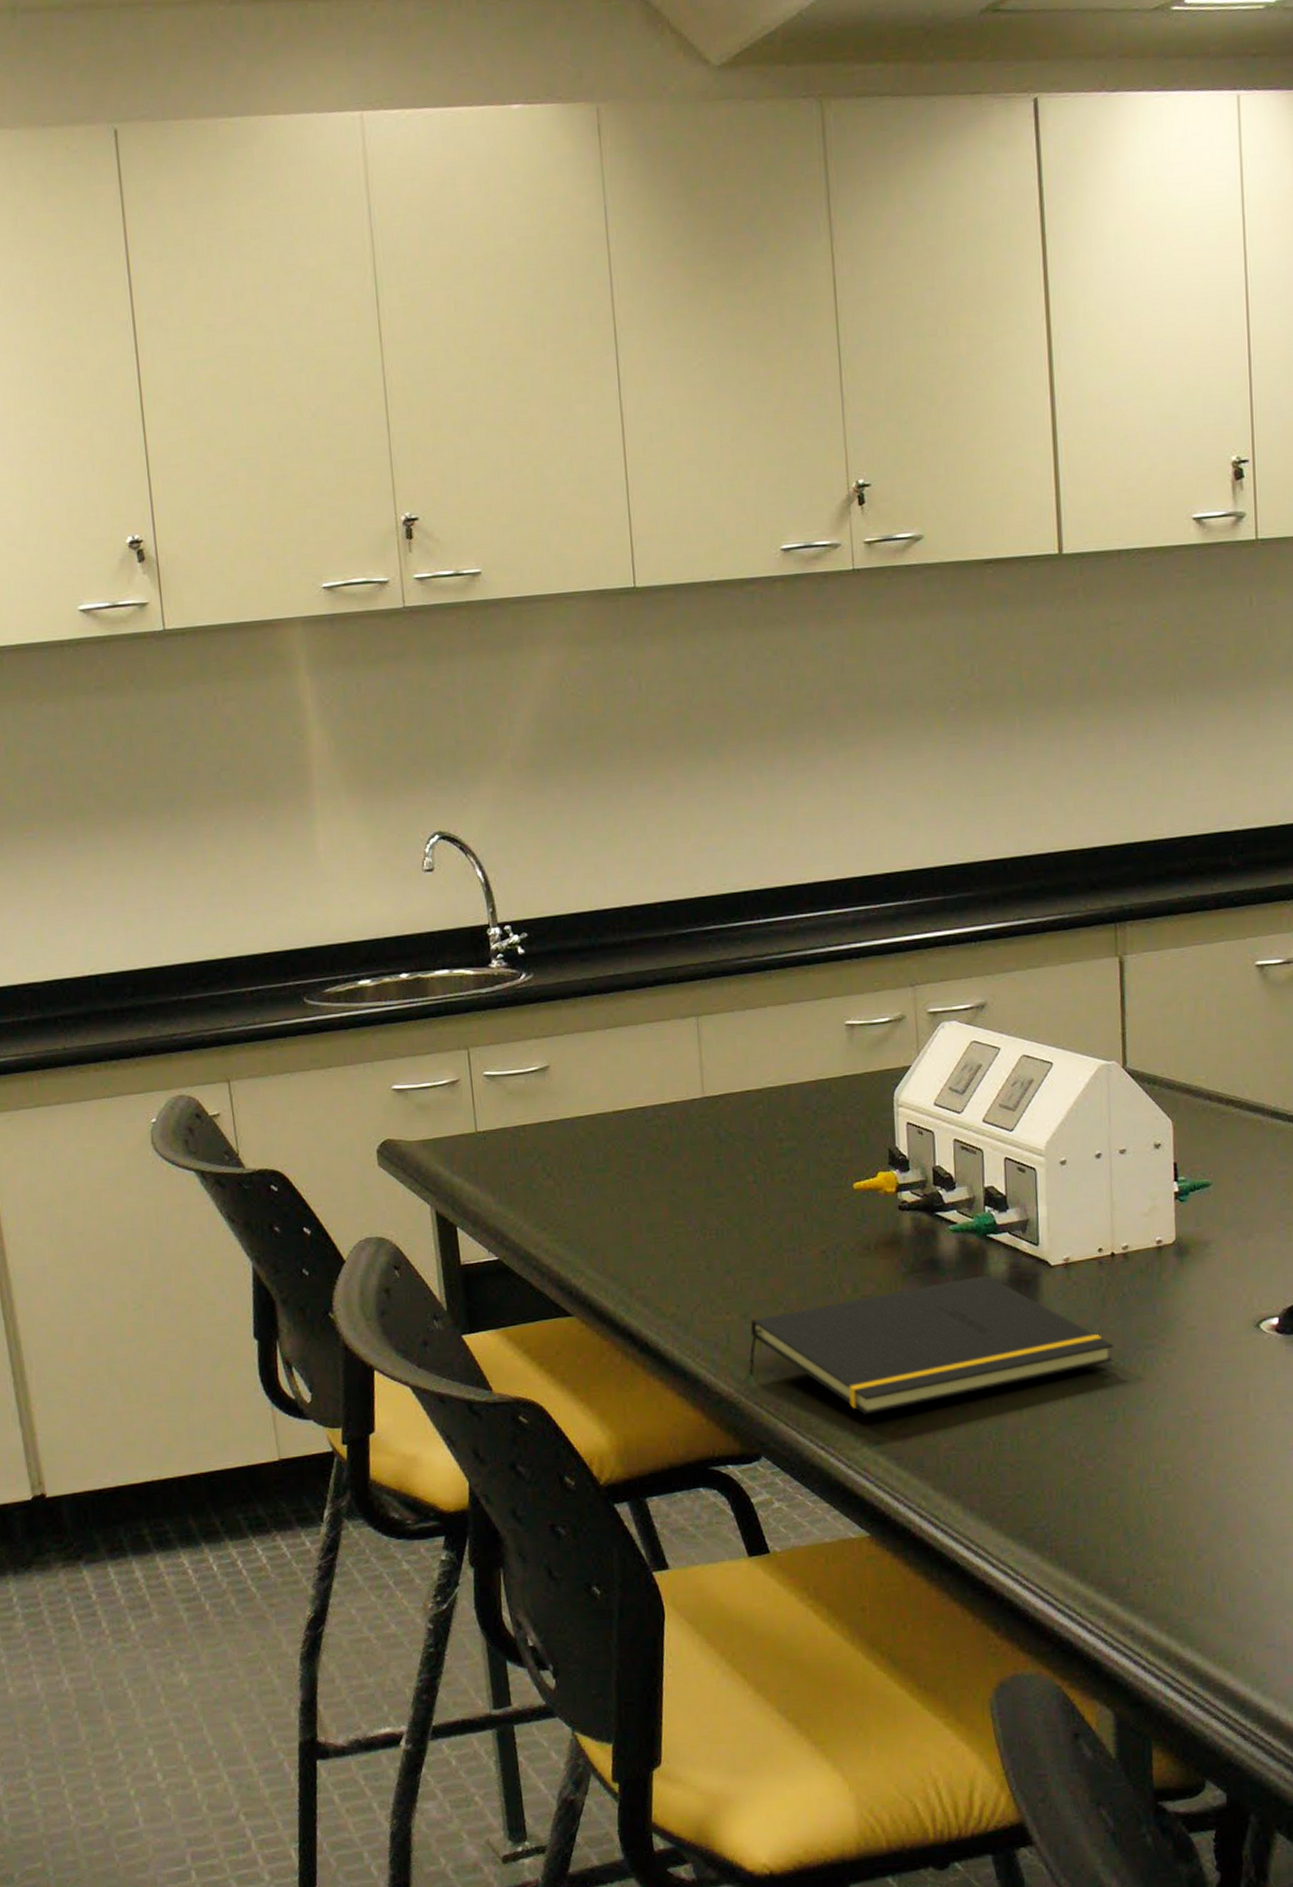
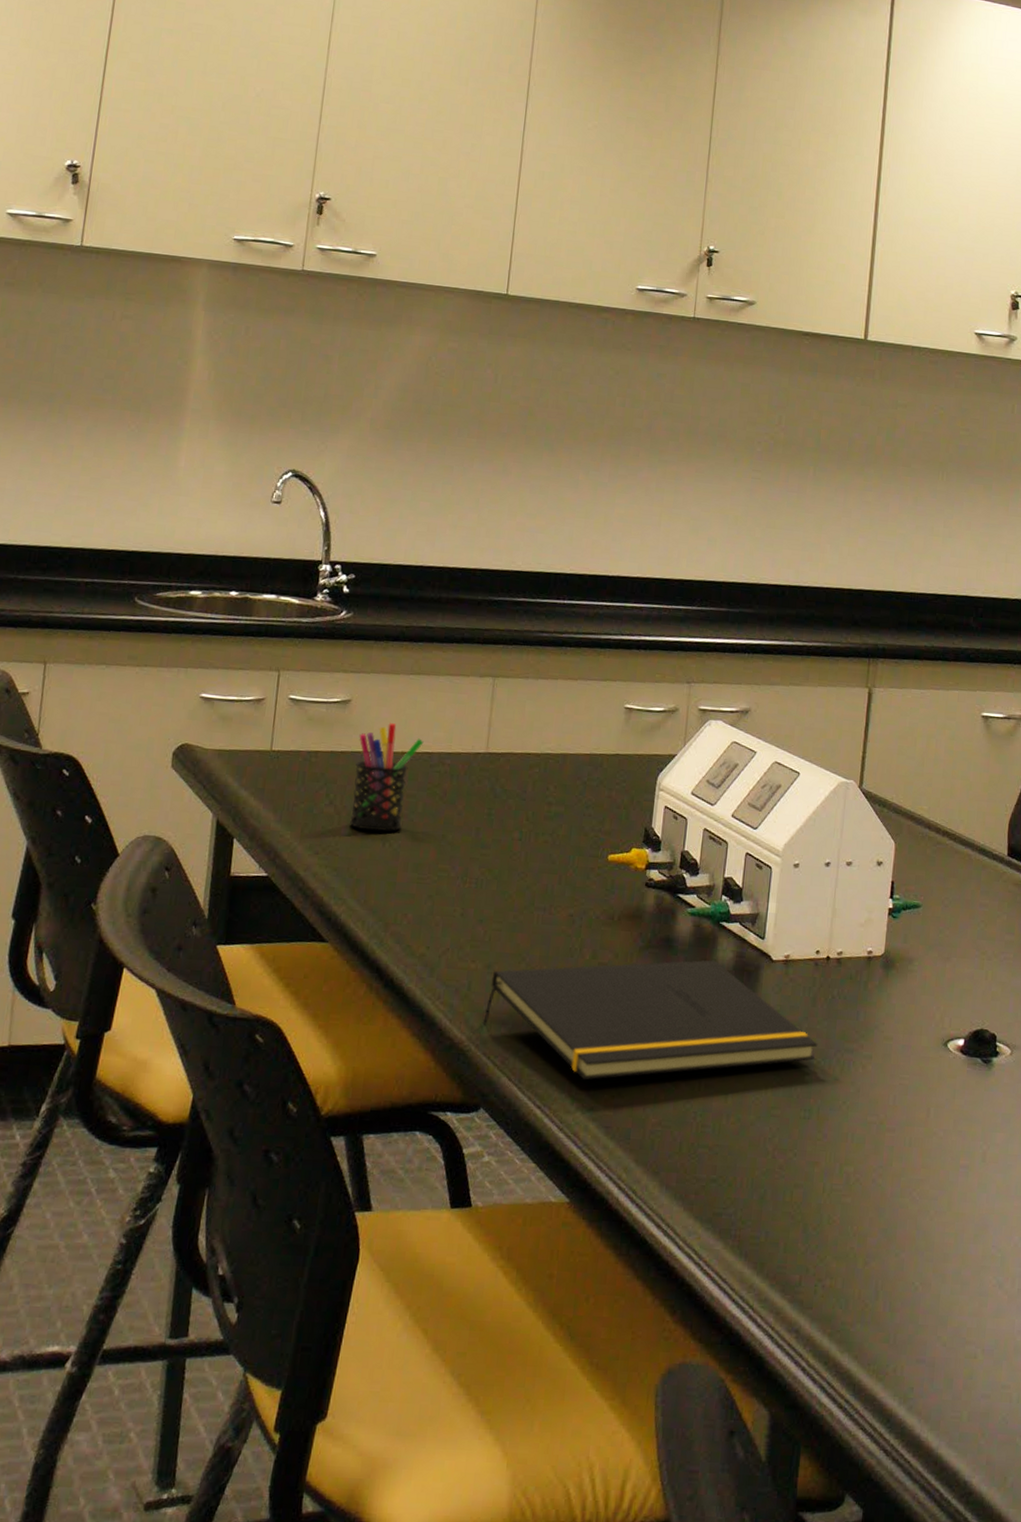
pen holder: none [565,1083,634,1198] -> present [350,723,424,832]

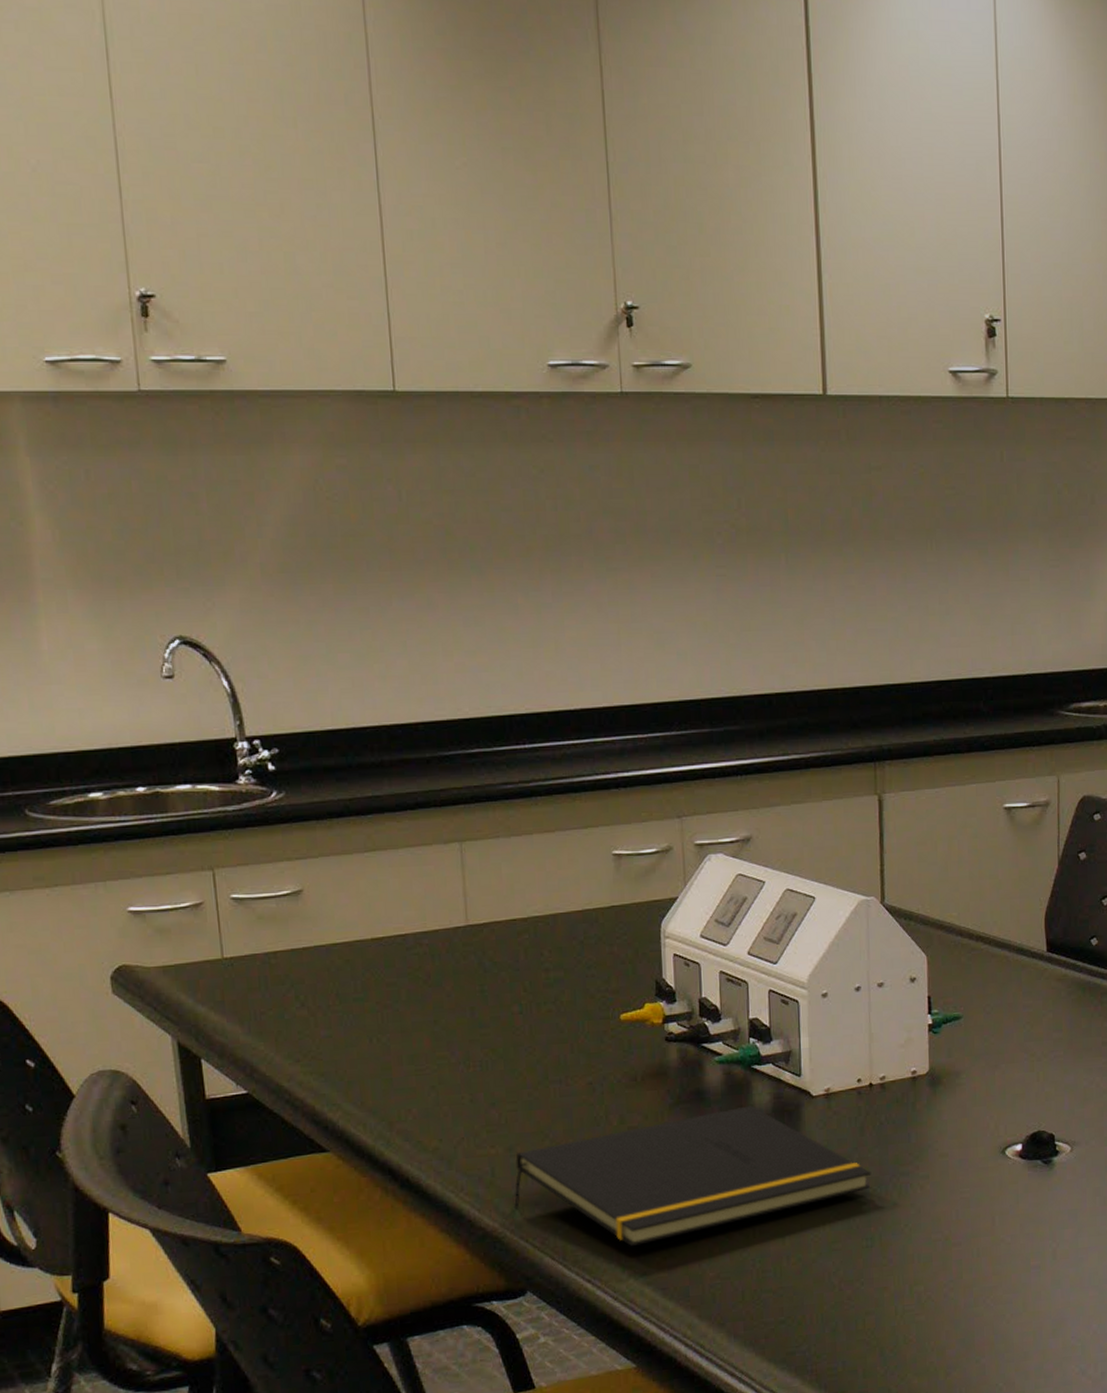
pen holder: present [350,723,424,832] -> none [319,908,394,1028]

